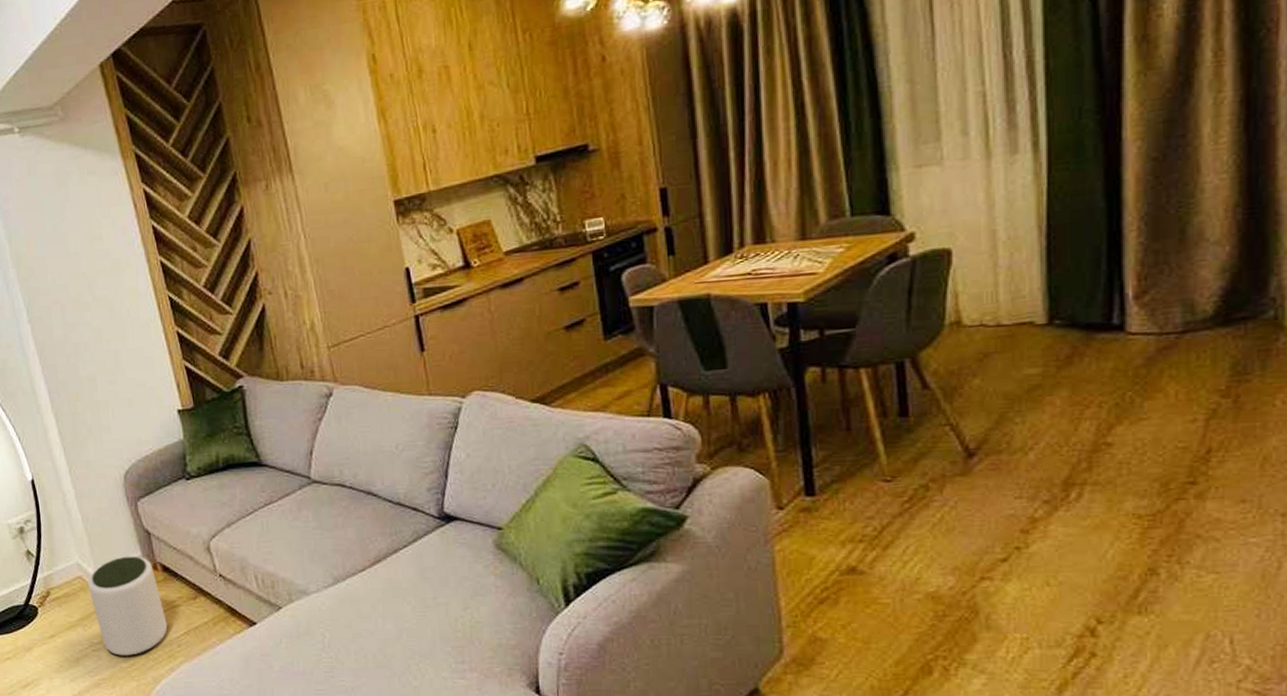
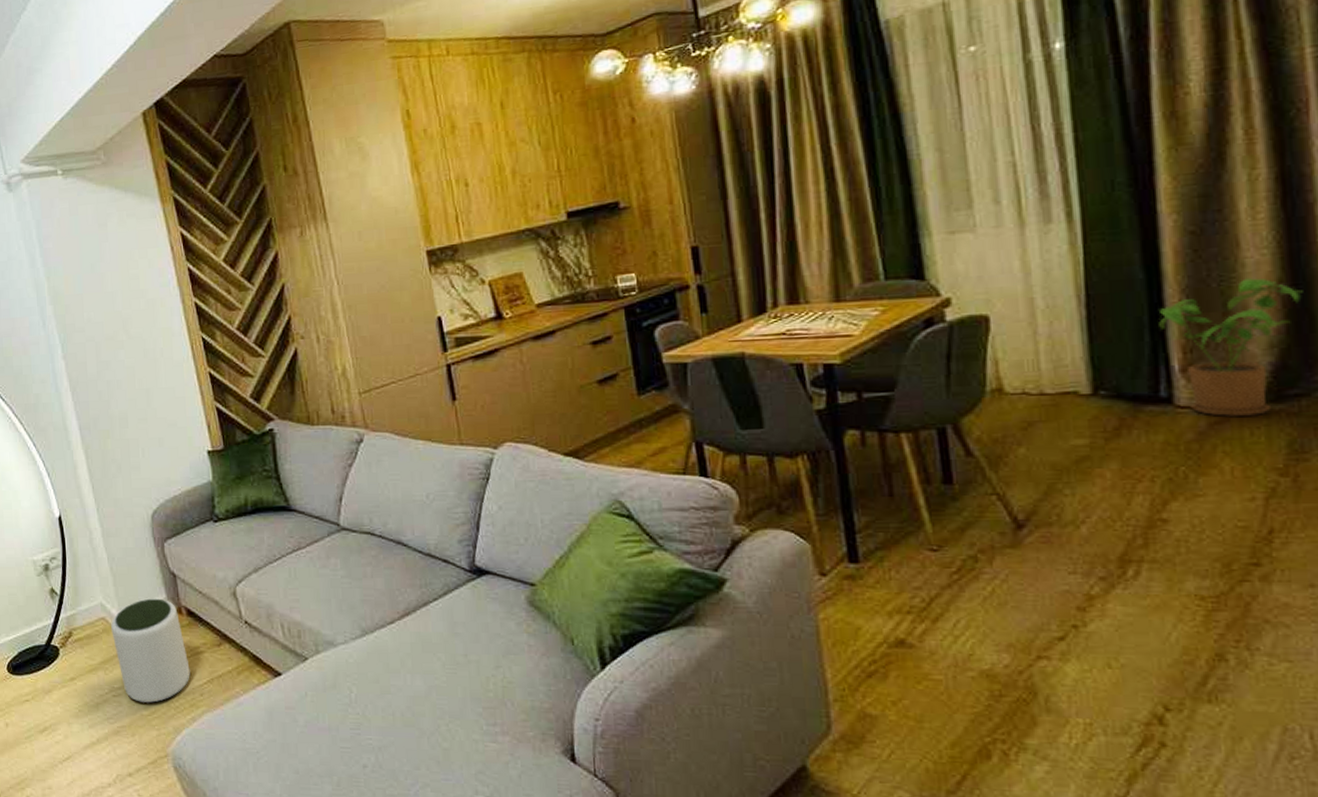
house plant: none [1116,203,1258,342] -> present [1158,278,1303,417]

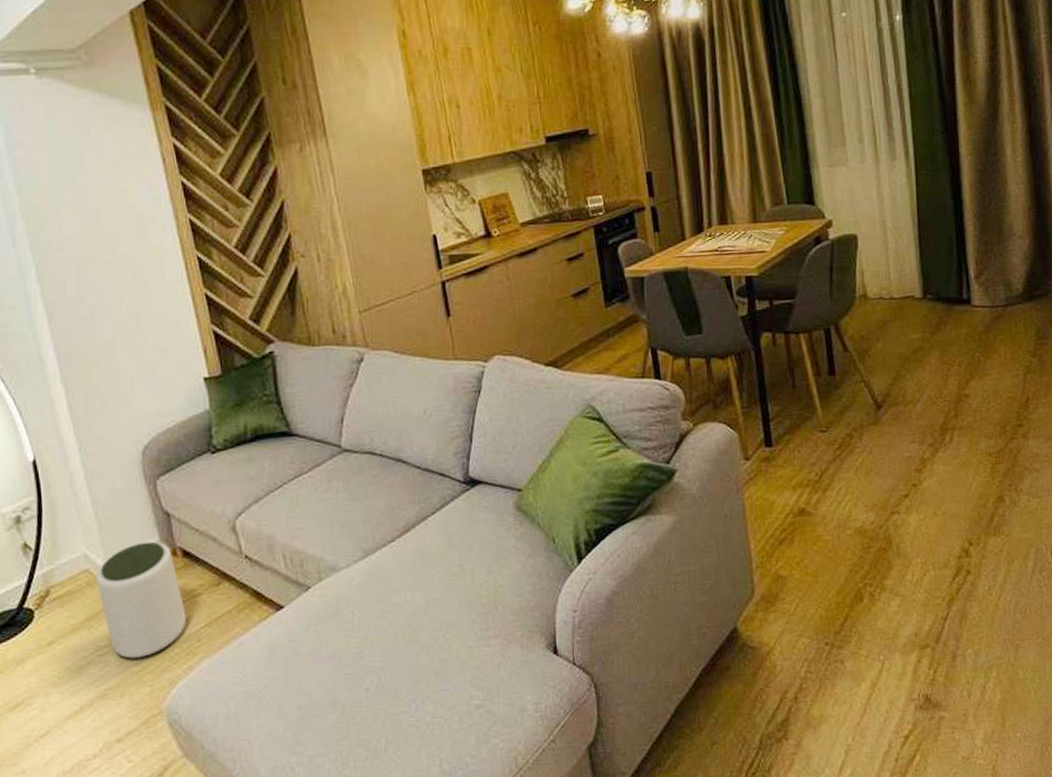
house plant: present [1158,278,1303,417] -> none [961,206,1043,313]

